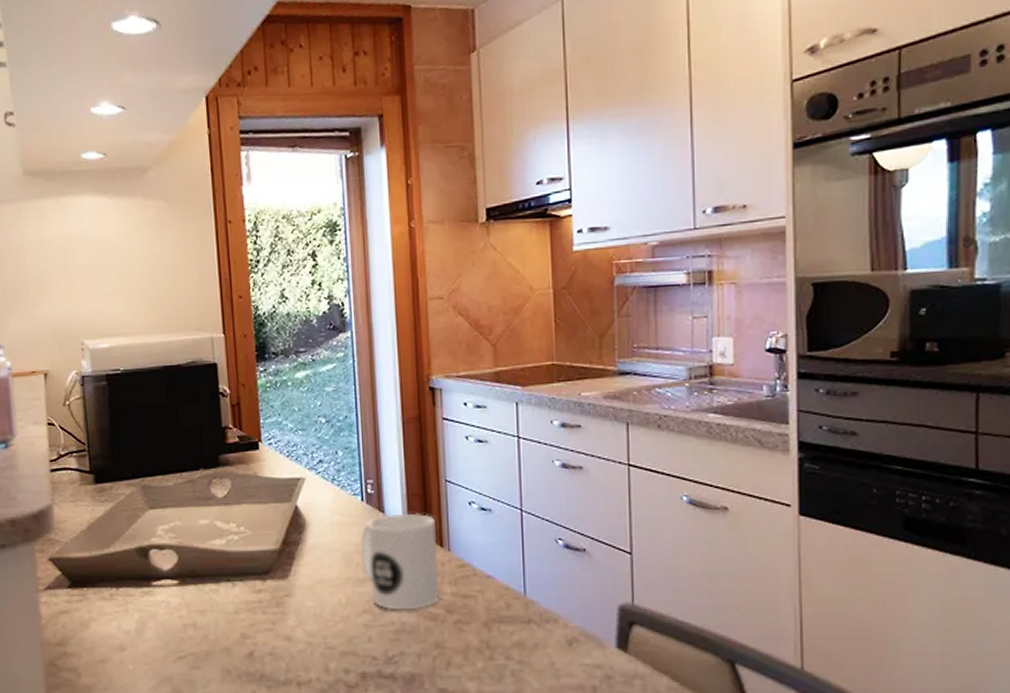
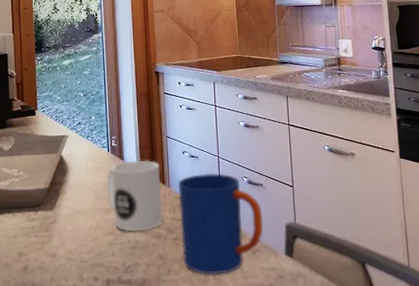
mug: none [463,532,586,671] -> present [179,173,264,275]

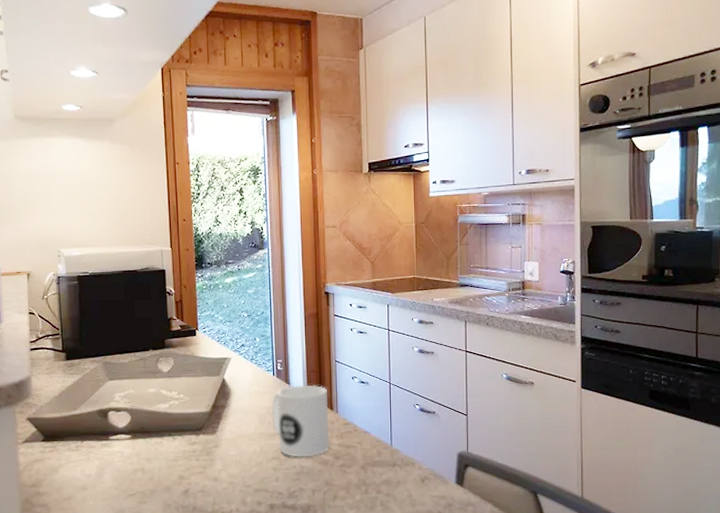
mug: present [179,173,264,275] -> none [347,399,434,501]

